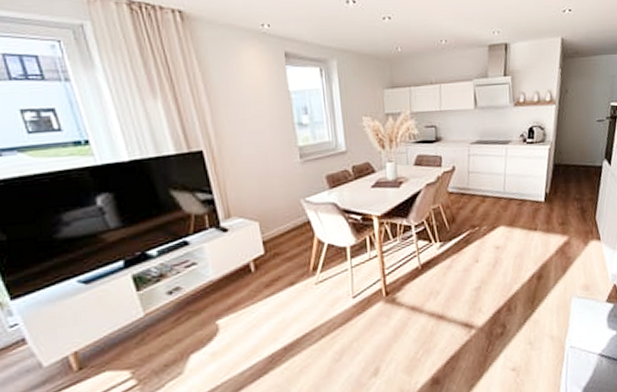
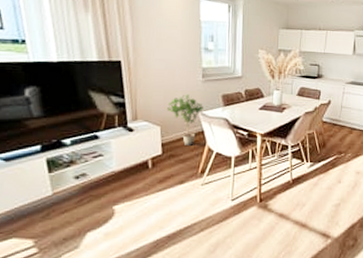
potted plant: none [264,180,306,240] -> present [167,94,203,145]

